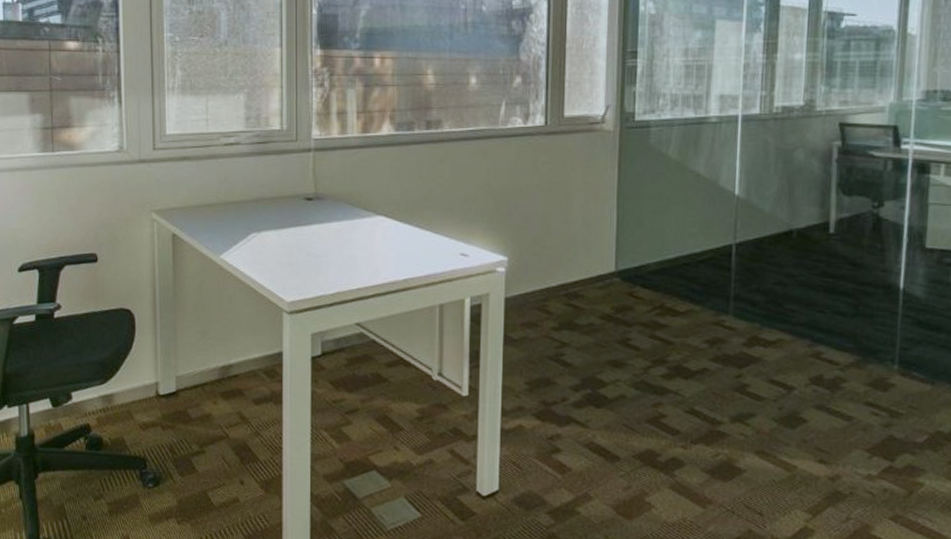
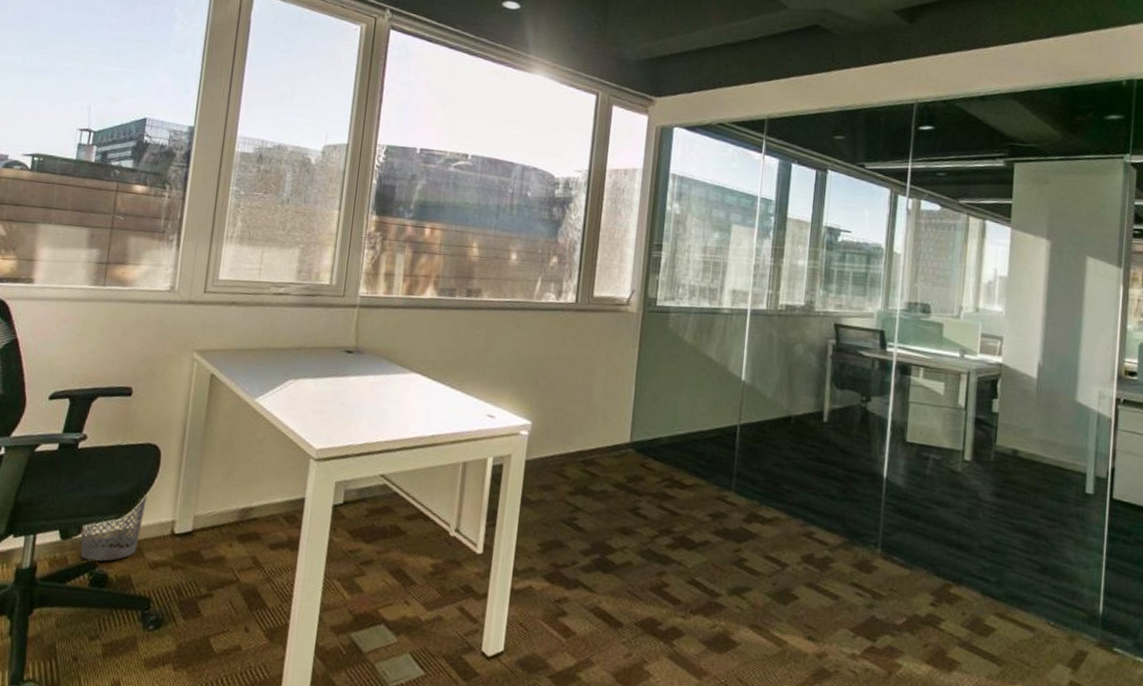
wastebasket: none [70,358,128,426] -> present [80,494,147,561]

